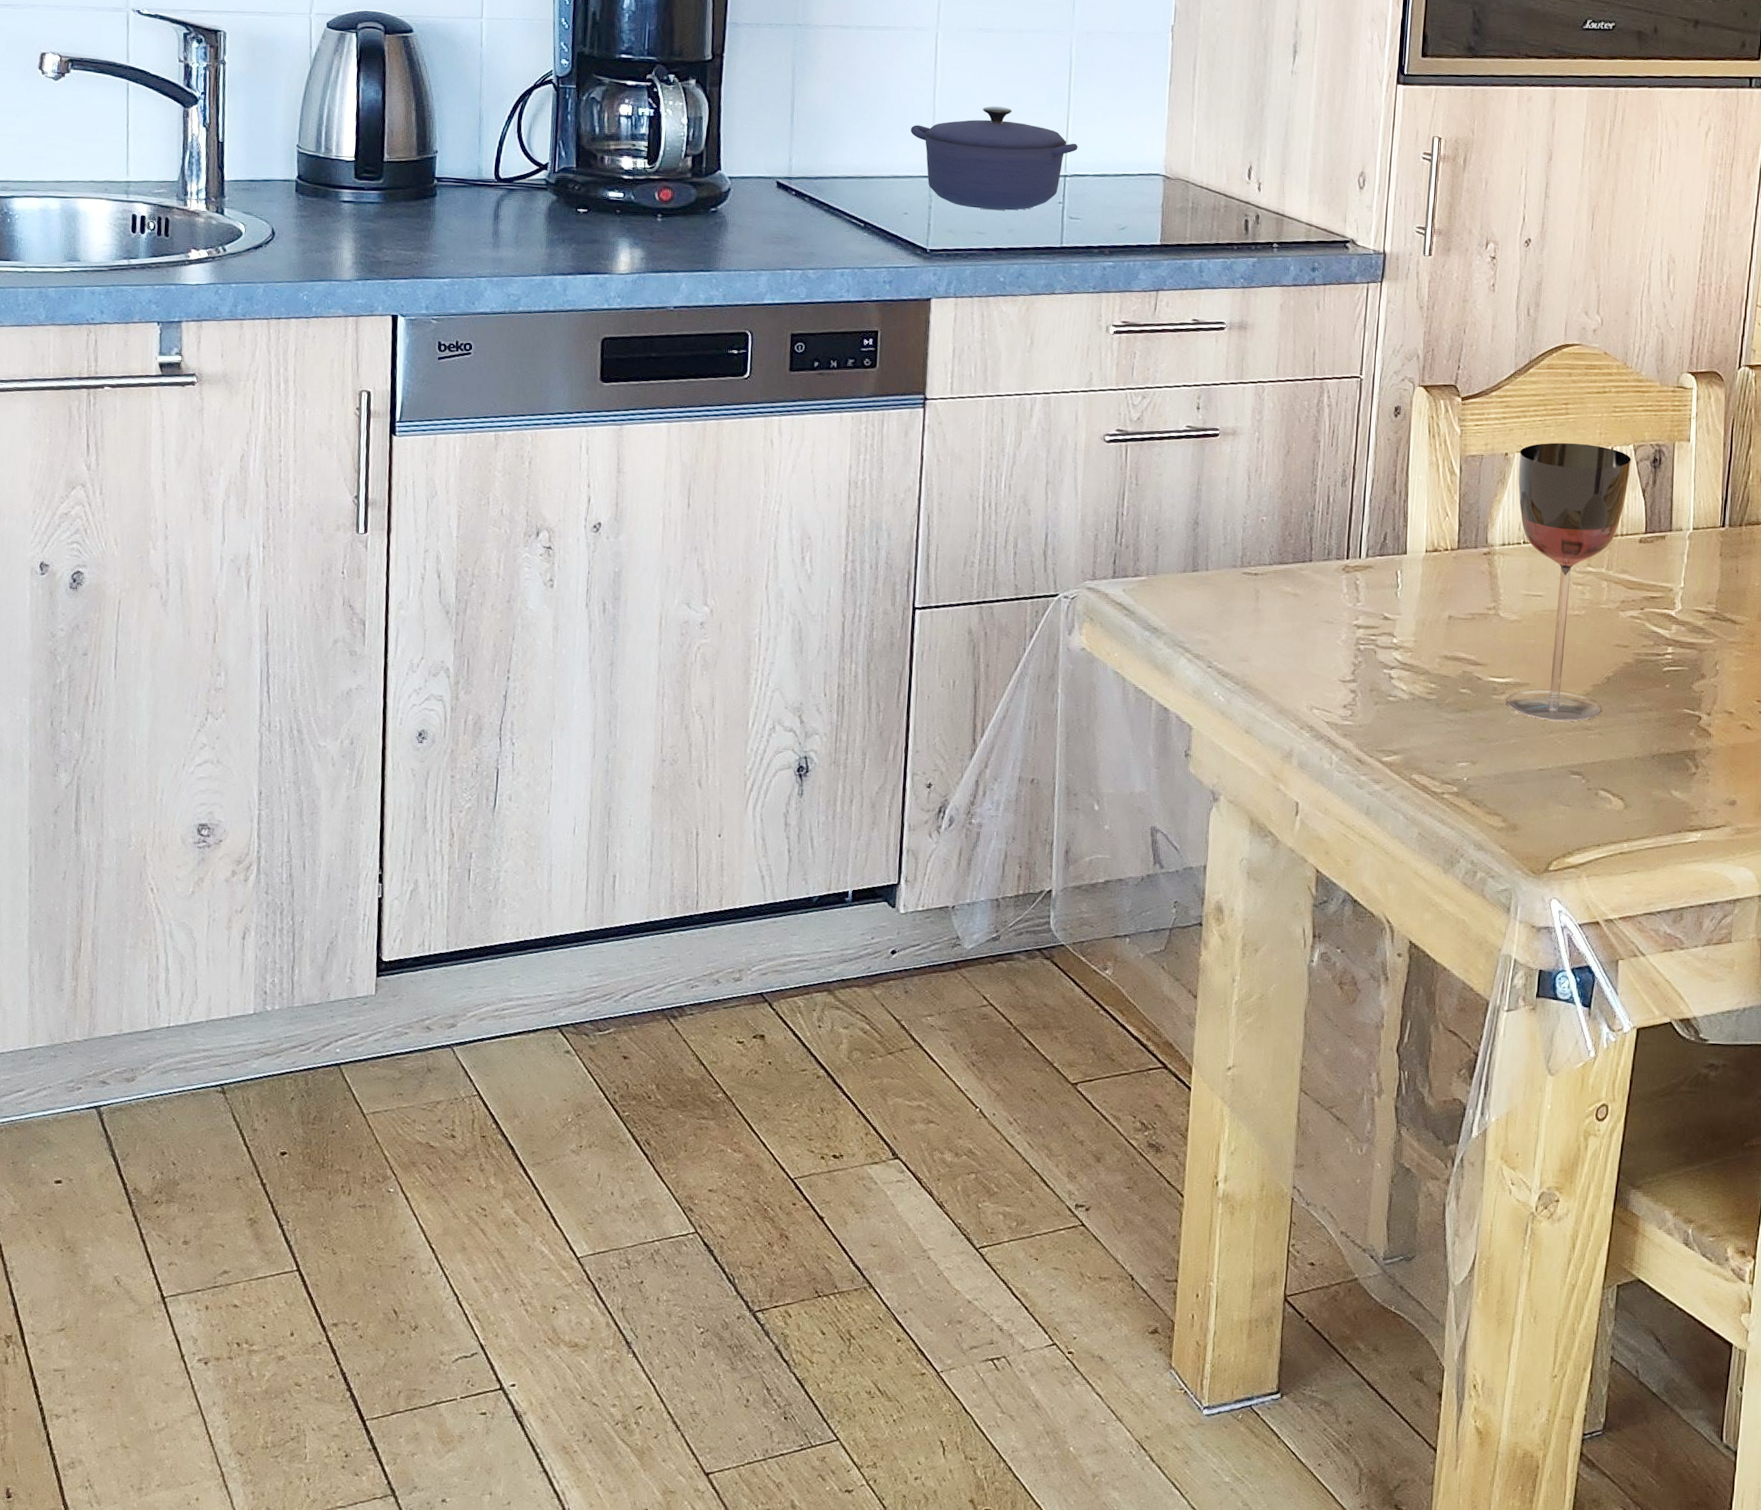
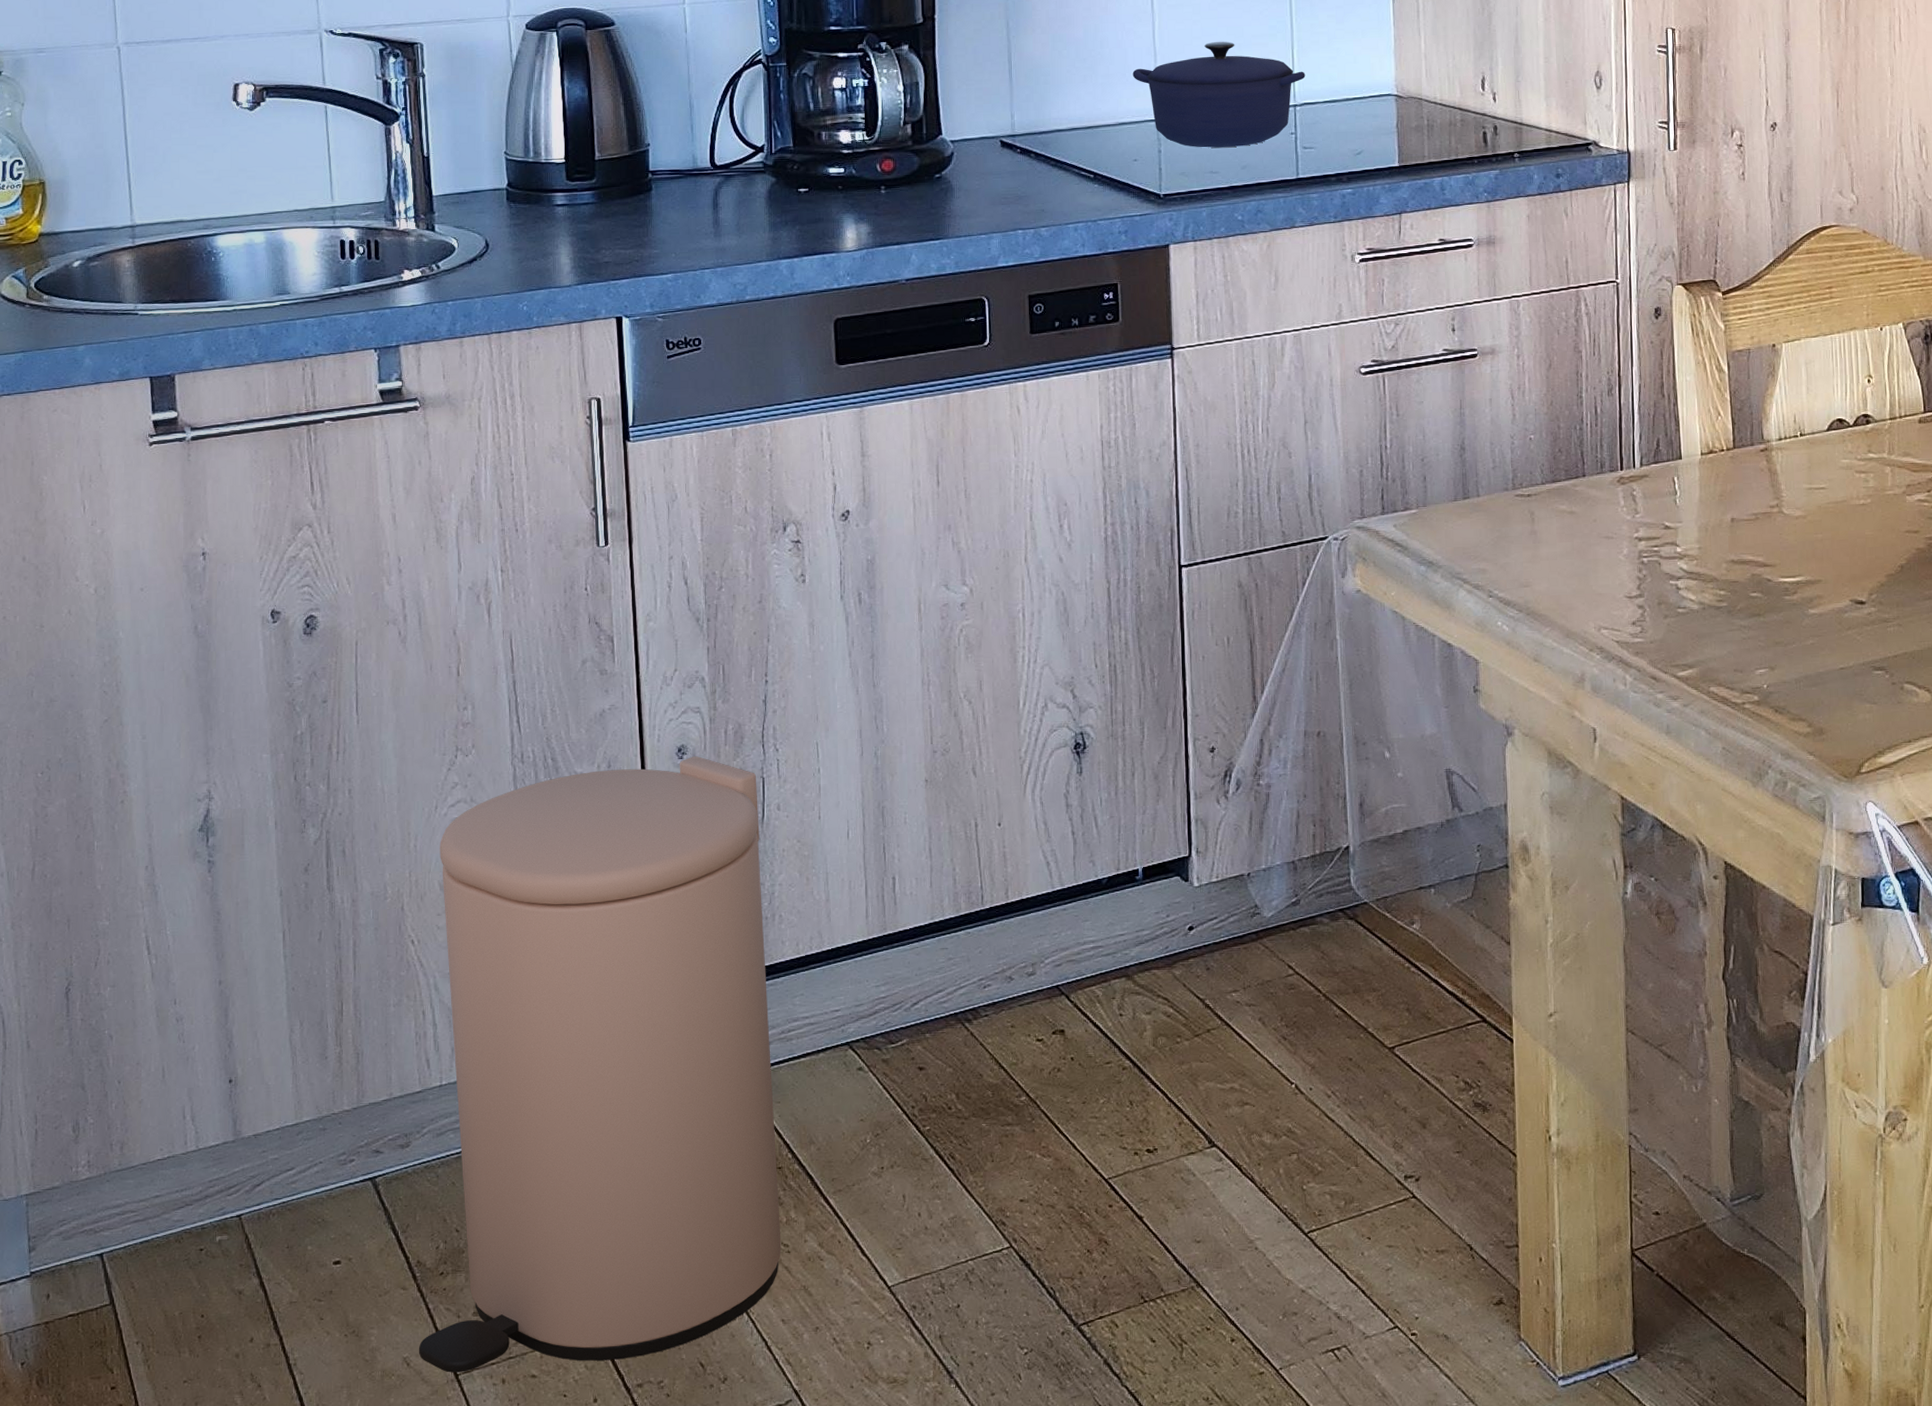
pedal bin: none [128,742,492,1299] -> present [418,756,782,1373]
wineglass: present [1505,442,1631,722] -> none [1787,327,1902,617]

